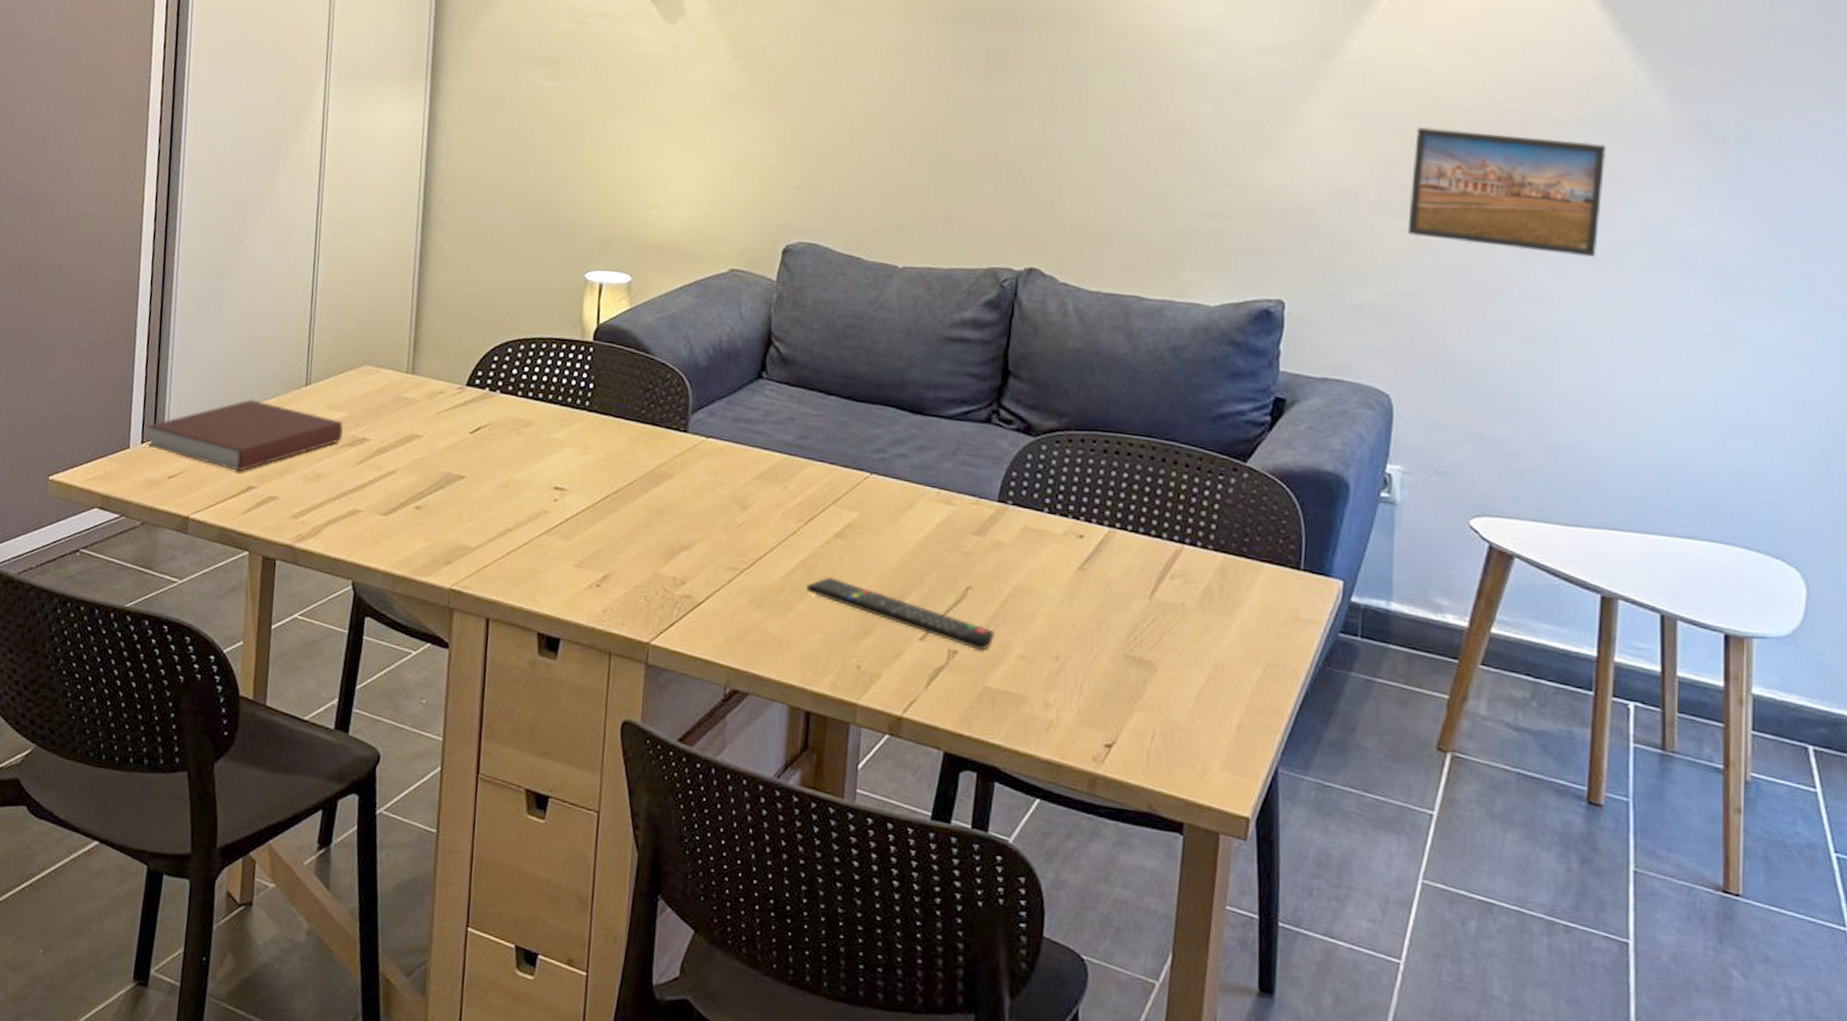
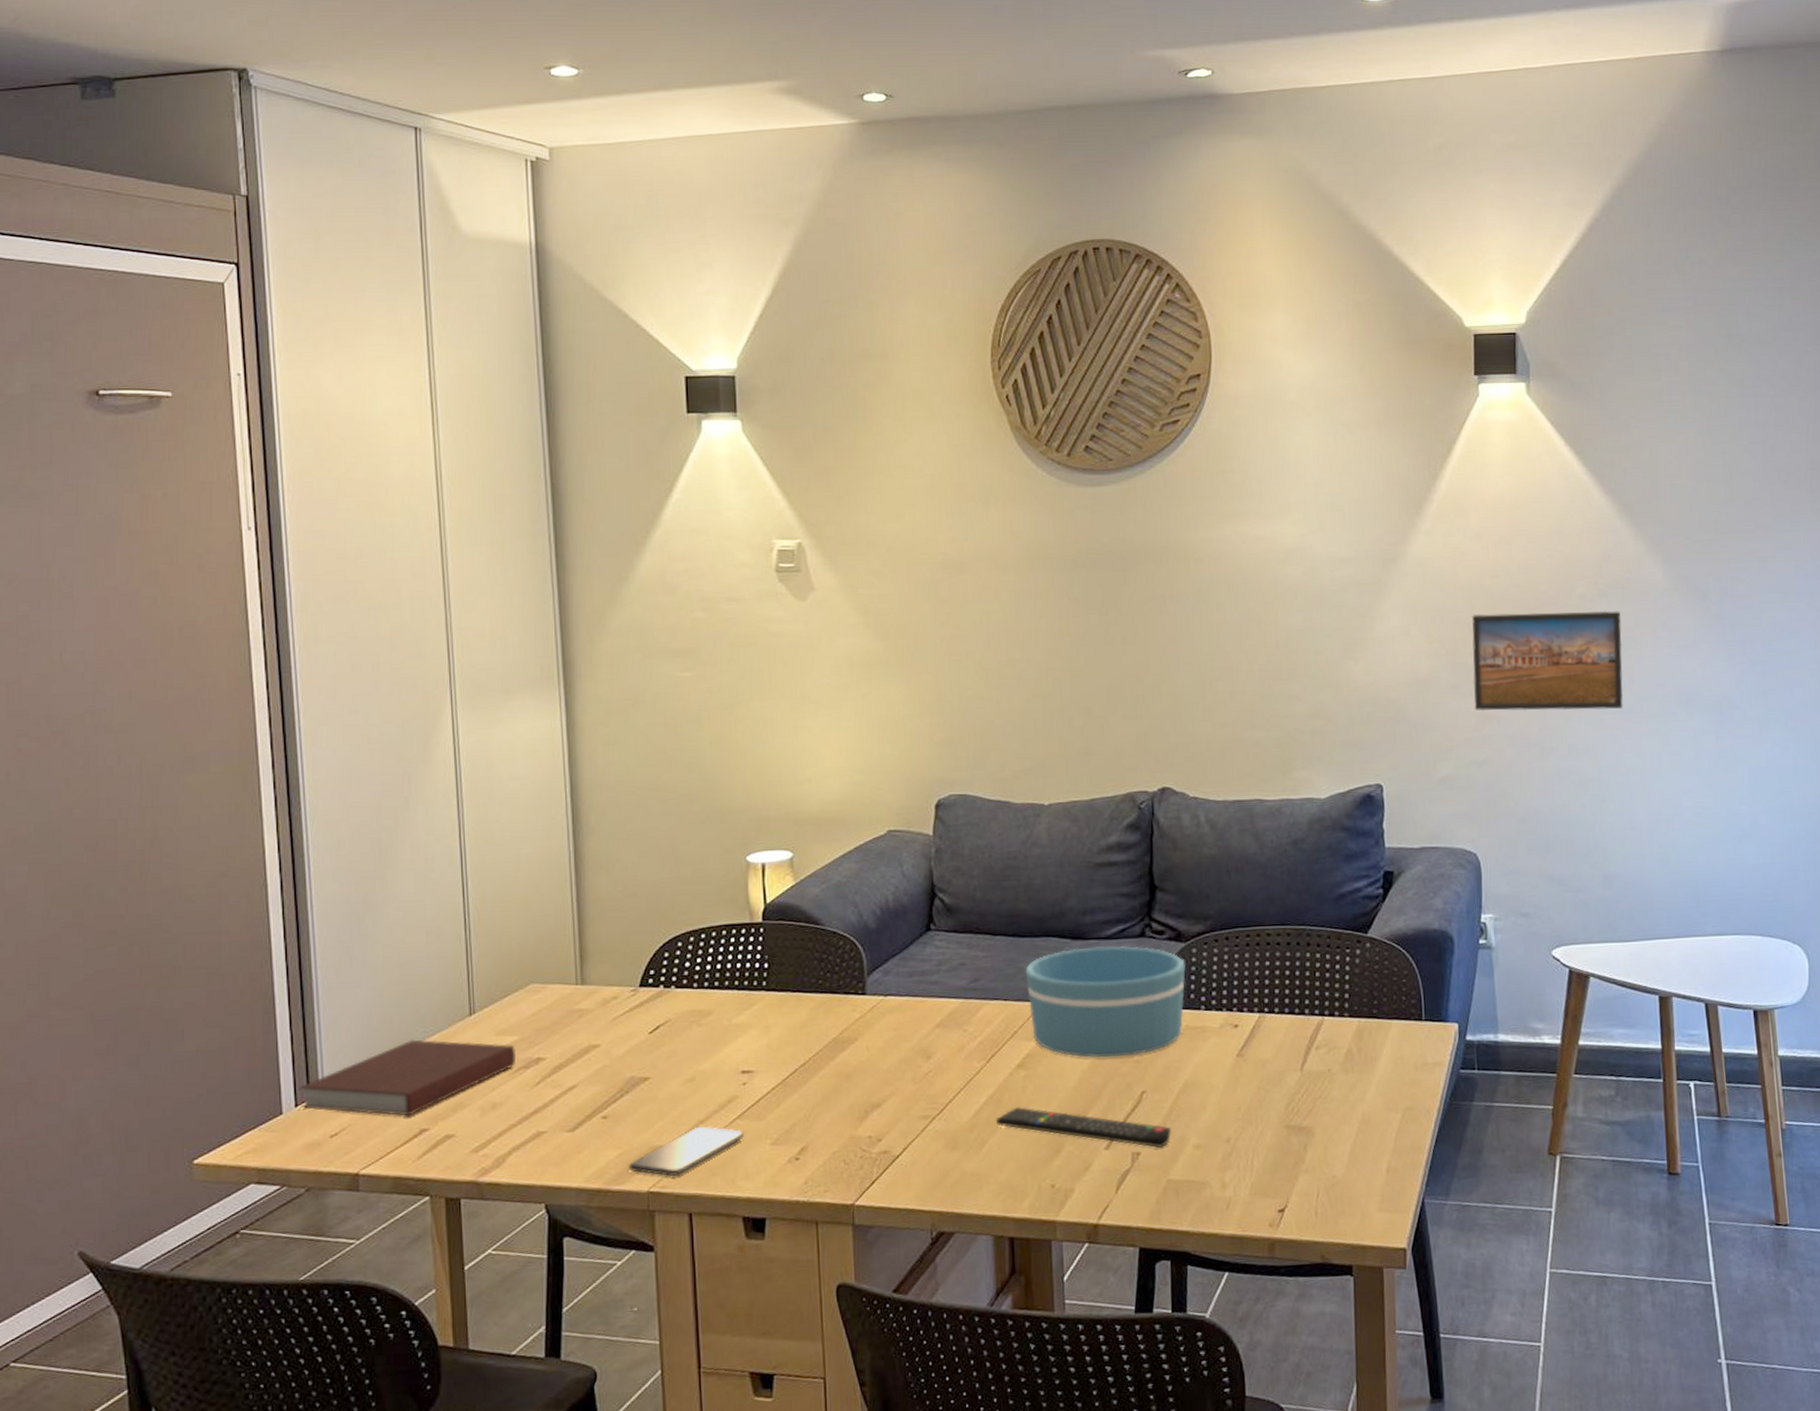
smartphone: none [434,534,549,580] -> present [629,1126,744,1177]
bowl: none [855,422,1032,548] -> present [1025,946,1186,1058]

